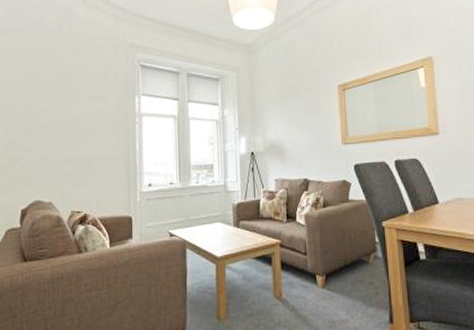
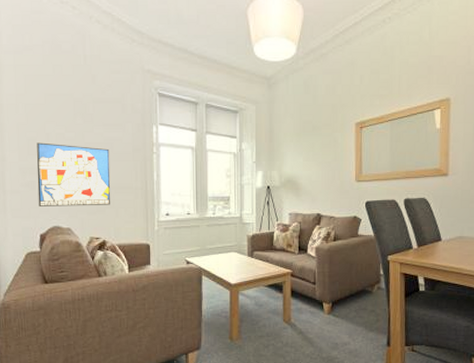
wall art: none [21,117,93,181] -> present [37,142,111,206]

